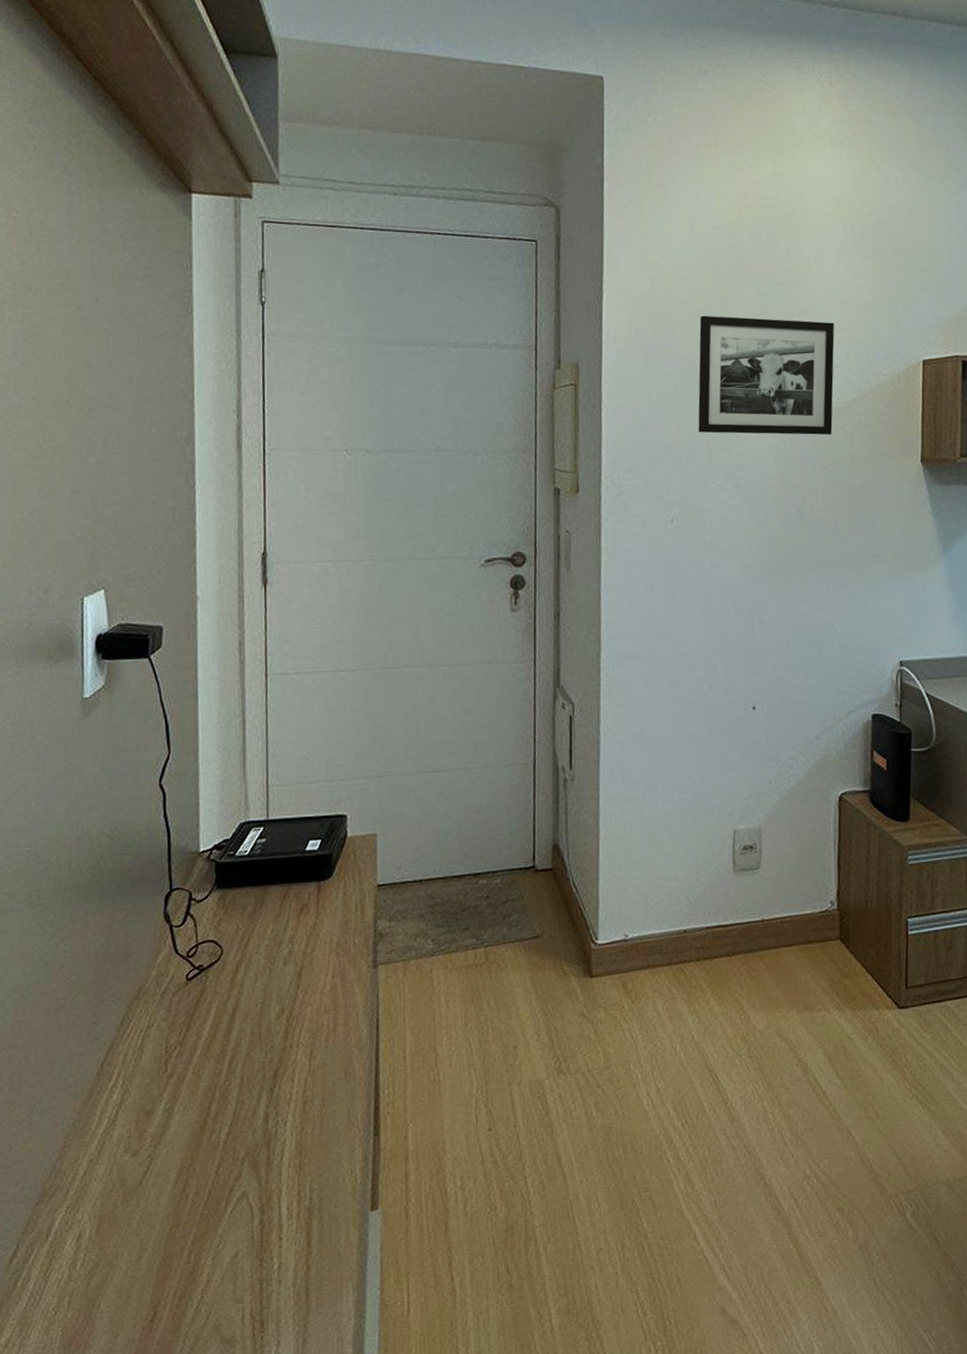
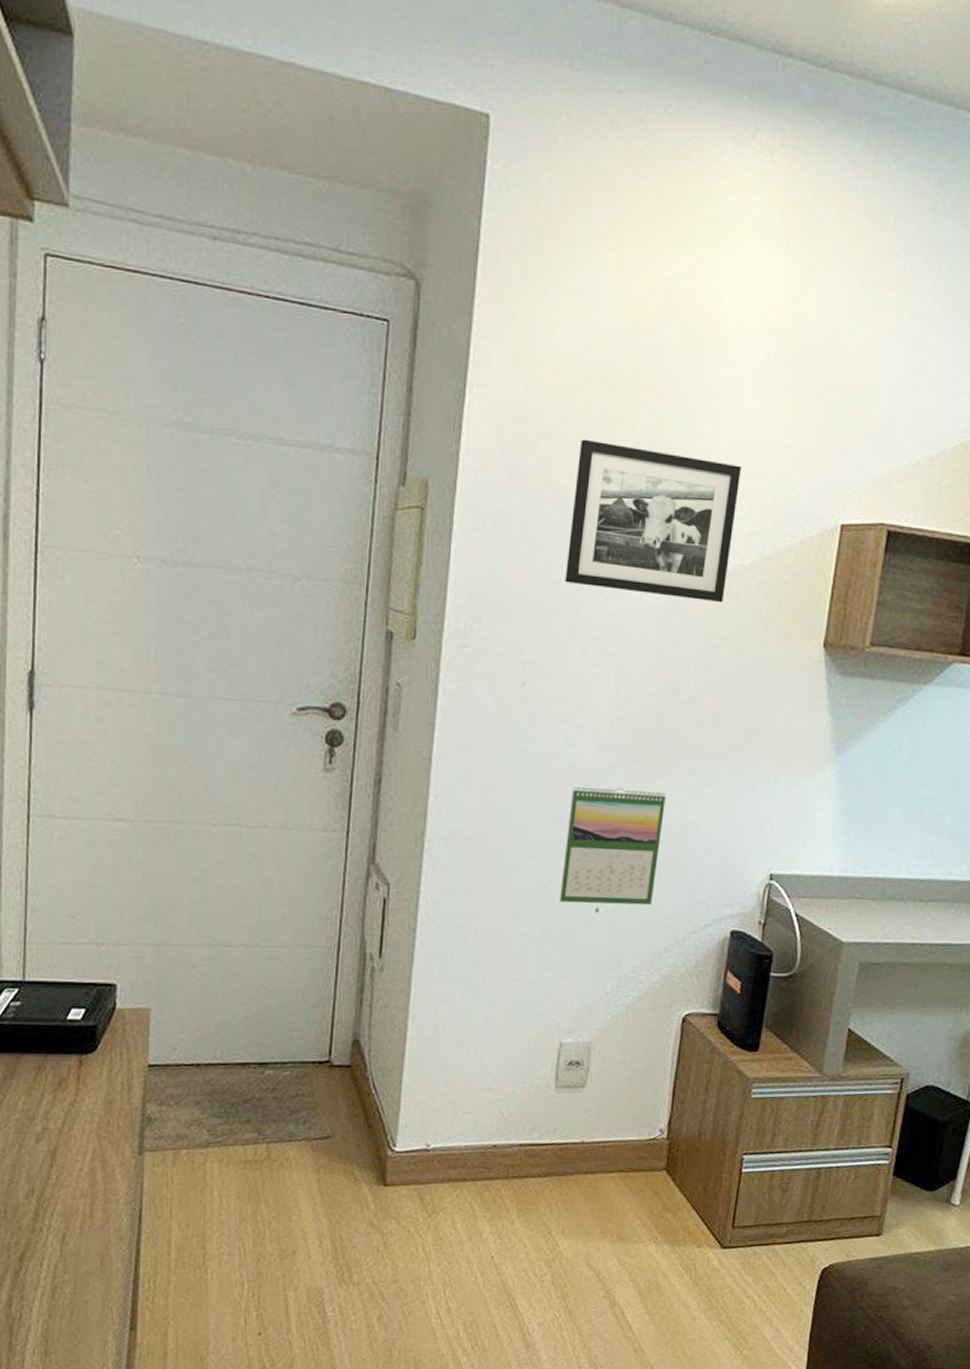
calendar: none [720,599,803,704] -> present [560,786,666,906]

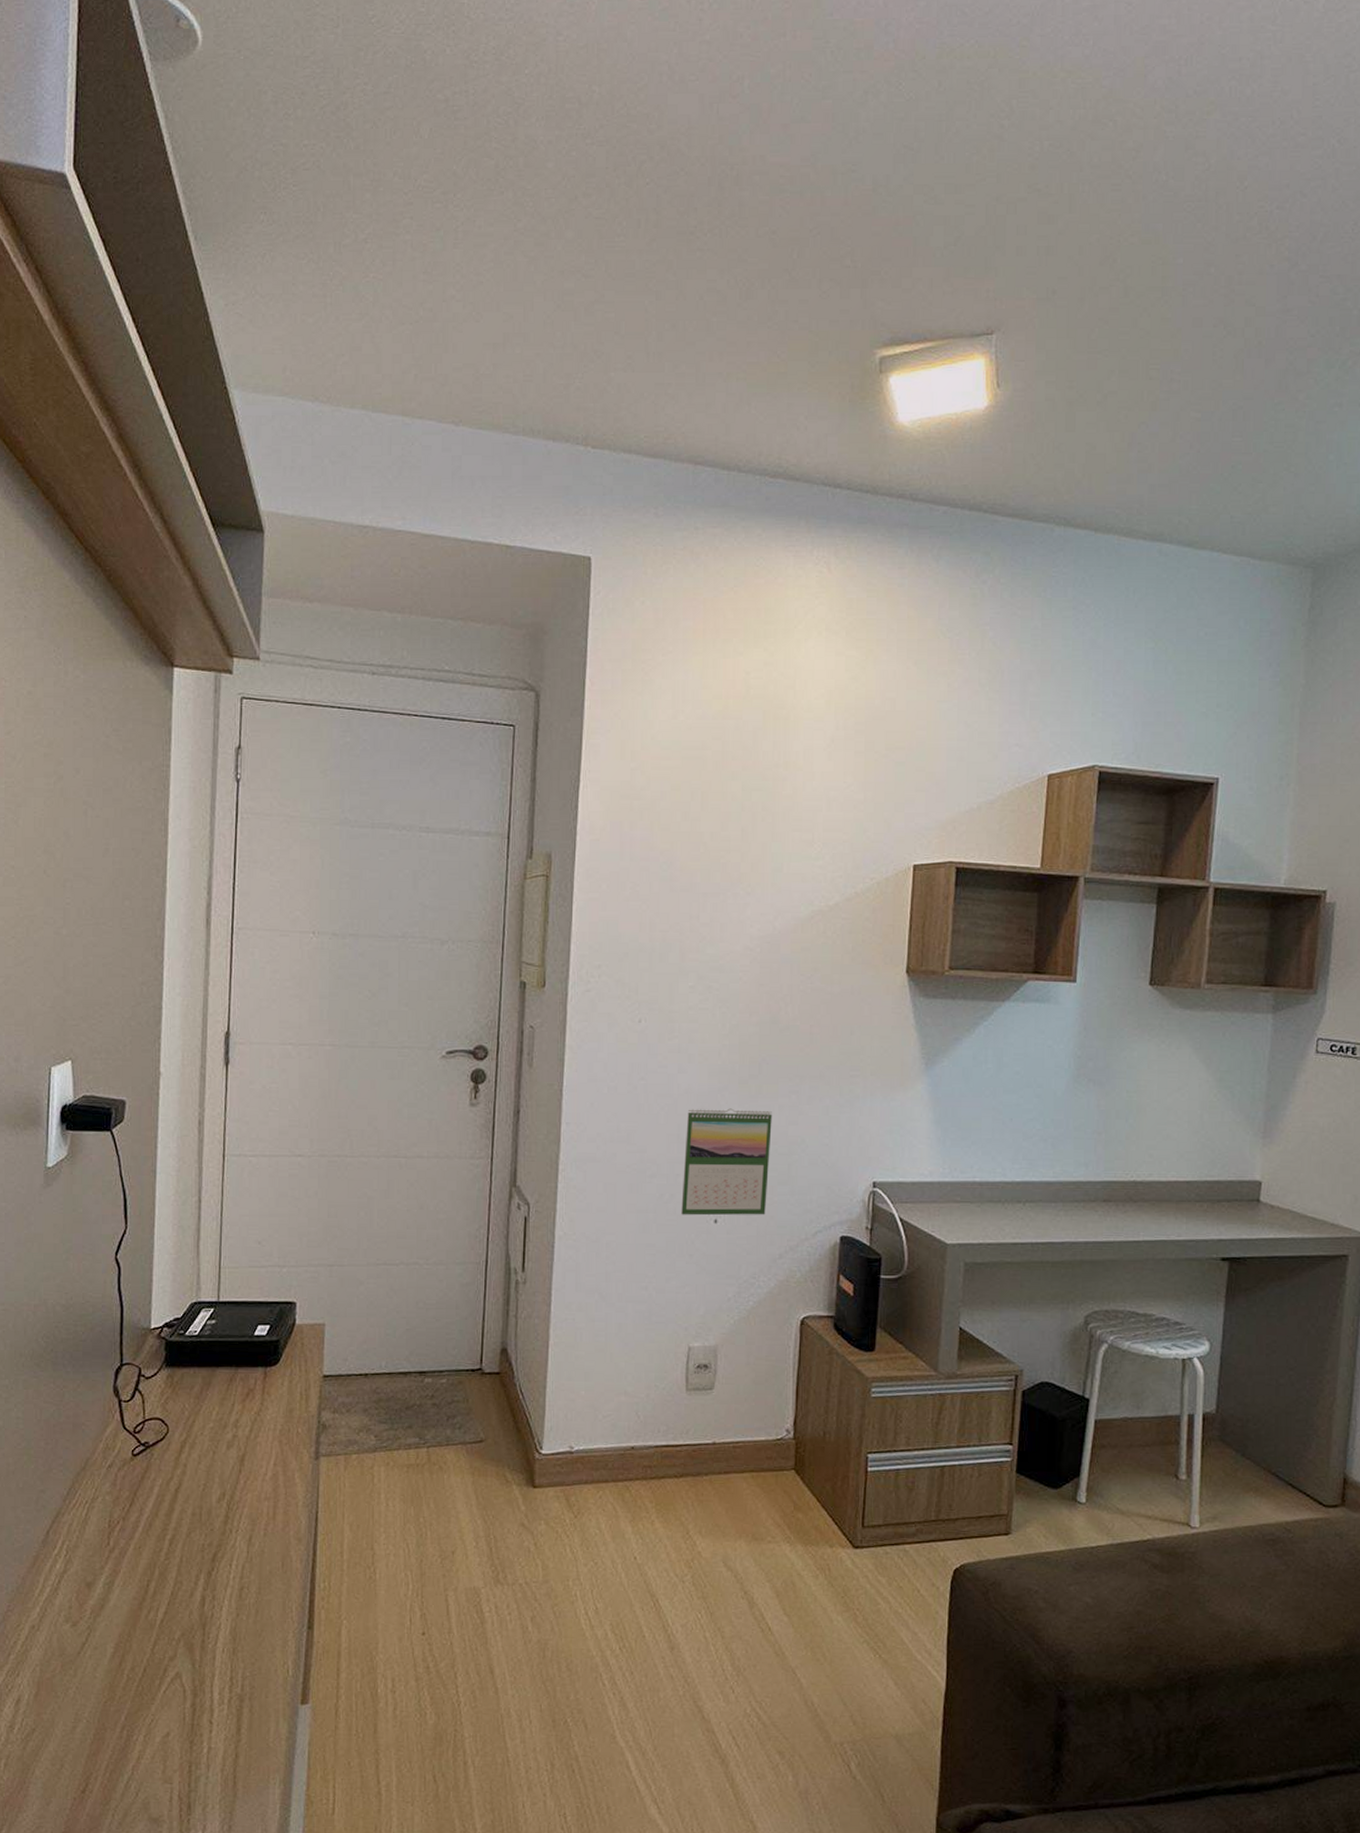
picture frame: present [565,439,742,603] -> none [672,809,821,940]

